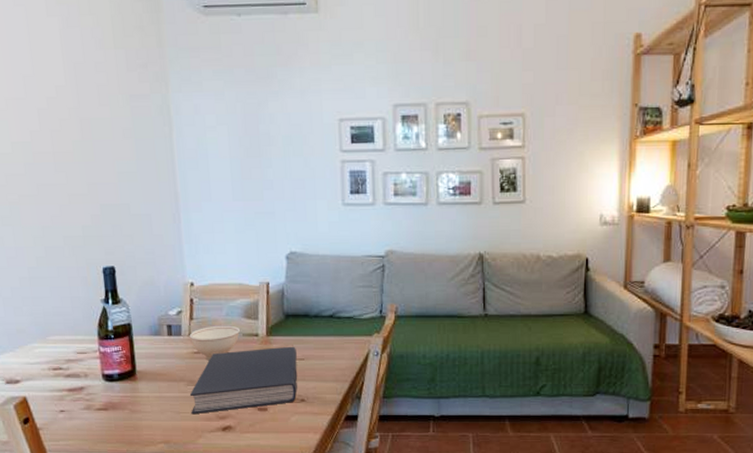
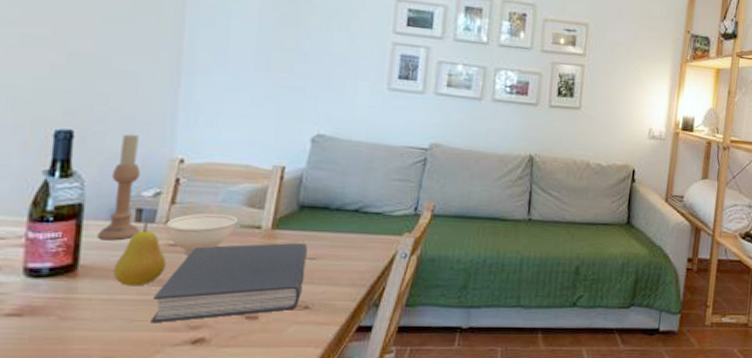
candlestick: none [144,265,172,350] -> present [97,134,141,240]
fruit: none [159,335,195,386] -> present [112,222,166,287]

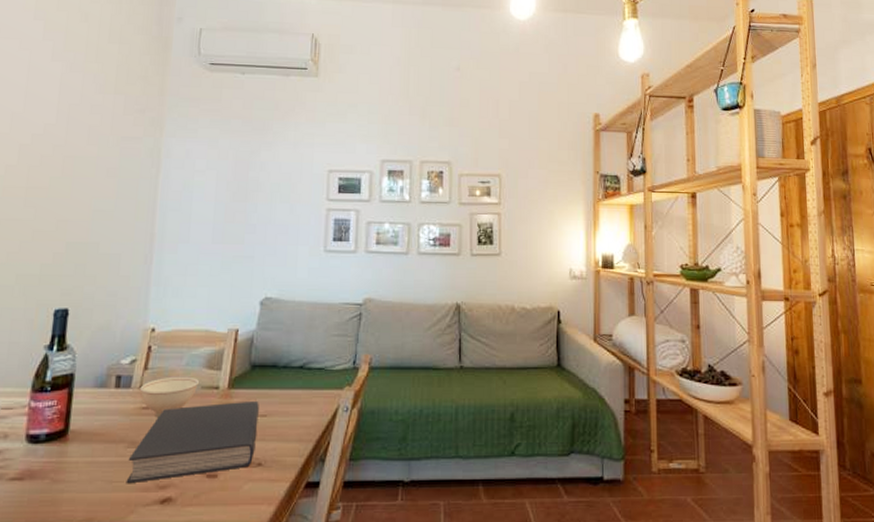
candlestick: present [97,134,141,240] -> none [84,308,121,405]
fruit: present [112,222,166,287] -> none [96,388,140,449]

